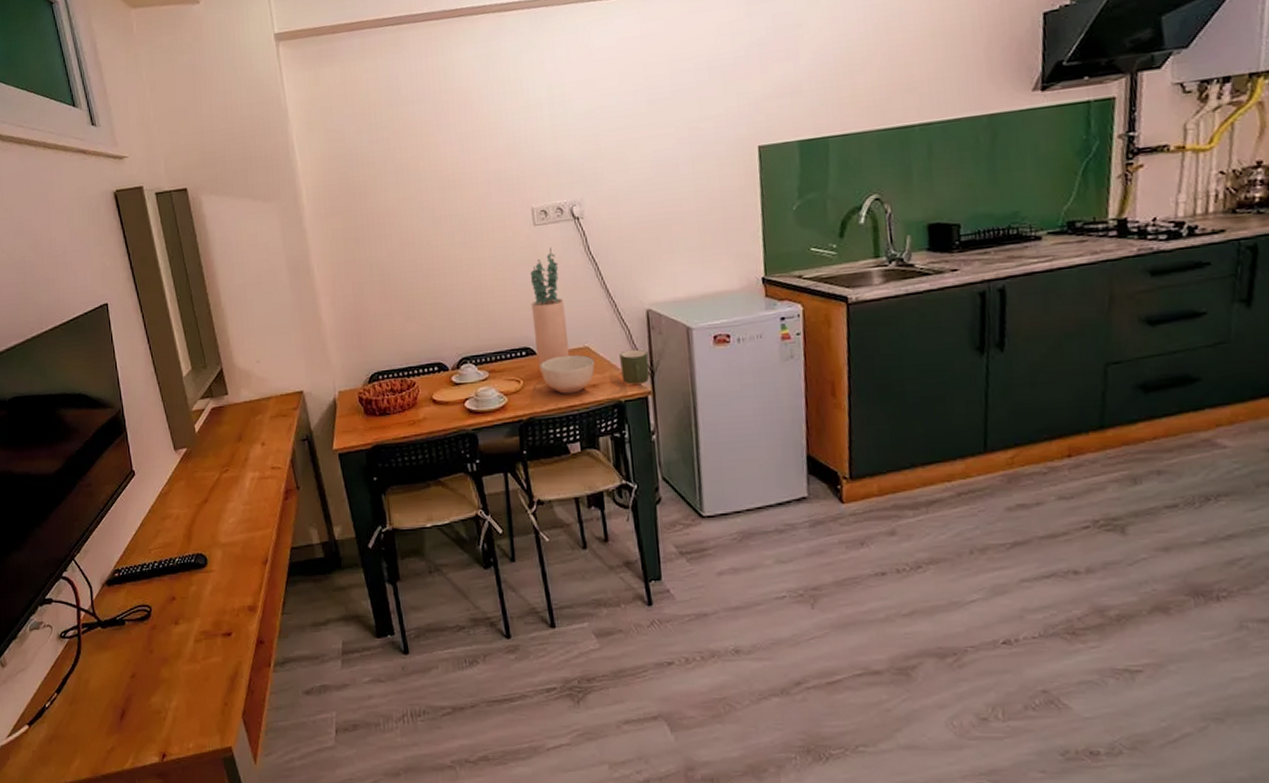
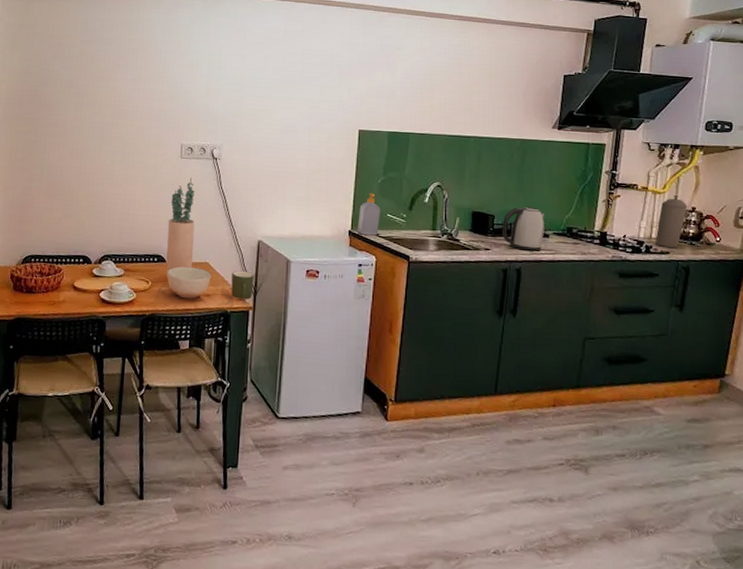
soap bottle: none [772,224,802,280] -> present [358,193,380,236]
kettle: none [972,202,1034,264] -> present [501,206,545,252]
canister: none [1202,148,1250,225] -> present [655,194,688,249]

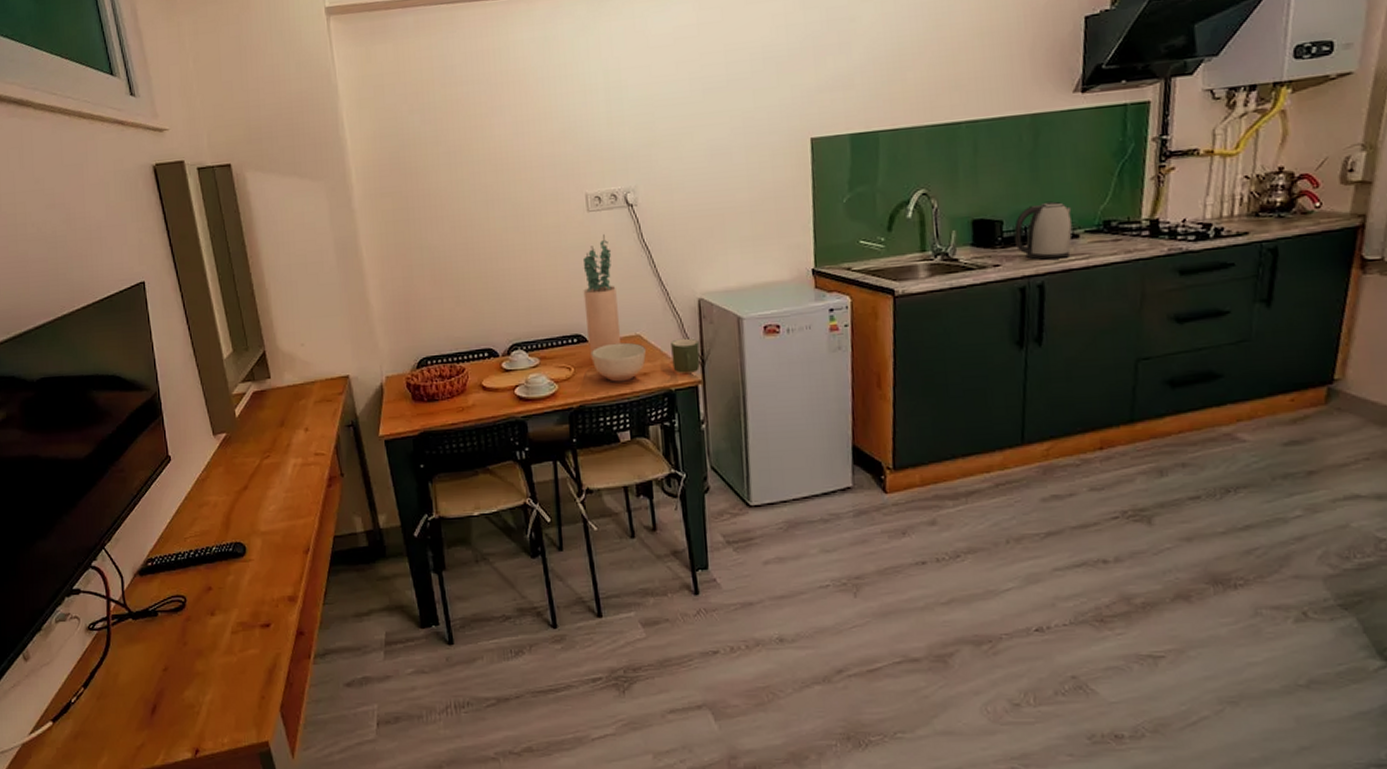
soap bottle: present [358,193,380,236] -> none [822,217,851,272]
canister: present [655,194,688,249] -> none [1228,154,1273,227]

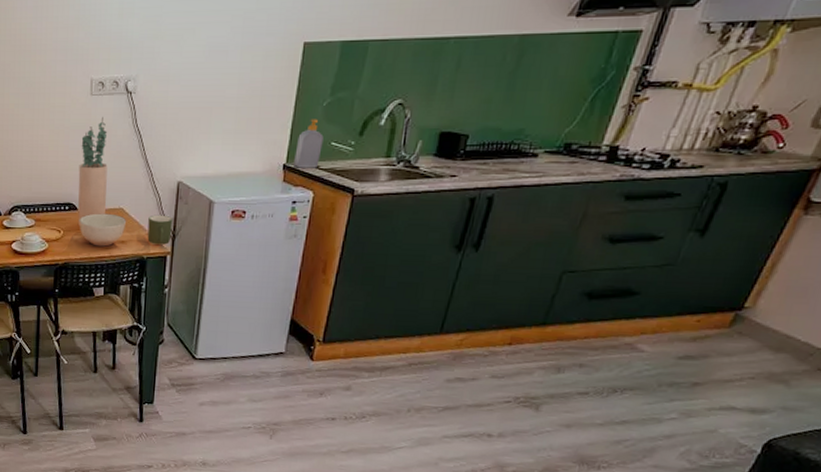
soap bottle: none [822,217,851,272] -> present [294,119,324,168]
kettle: present [1013,201,1073,260] -> none [475,121,538,176]

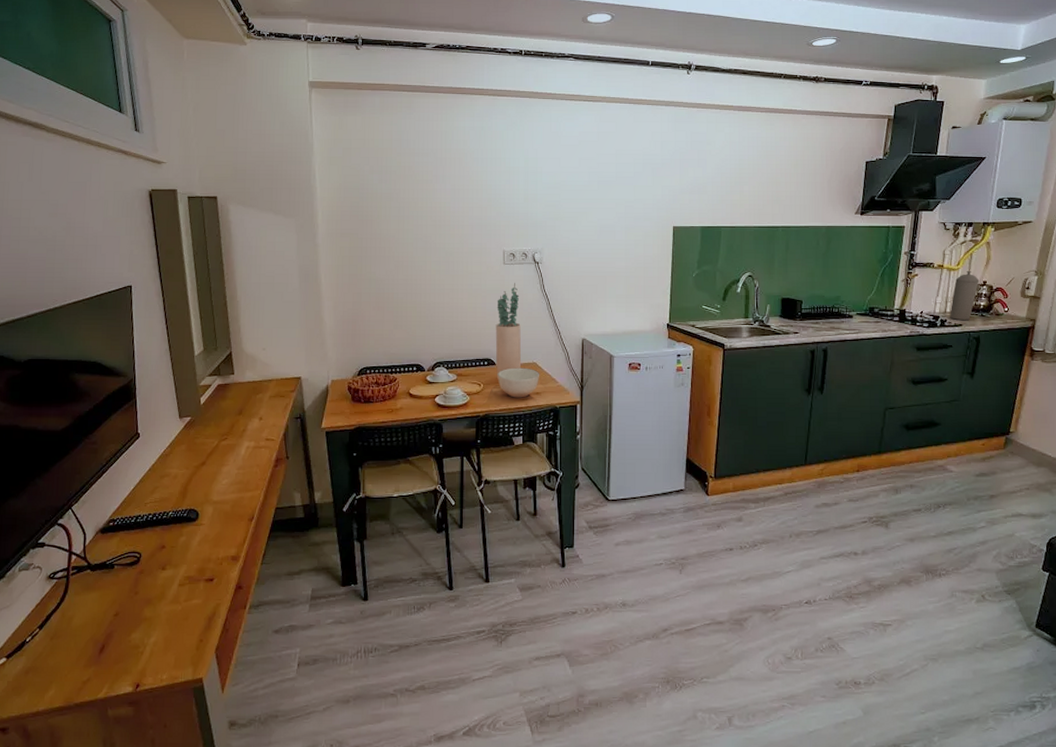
mug: present [147,214,173,246] -> none [559,368,580,396]
soap bottle: present [294,119,324,168] -> none [675,287,696,327]
canister: none [686,90,748,161] -> present [950,270,980,321]

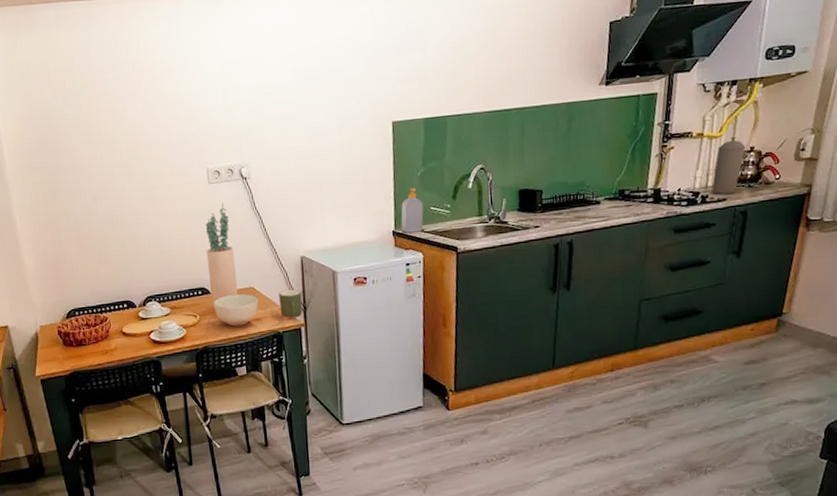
mug: none [559,368,580,396] -> present [279,289,303,320]
soap bottle: none [675,287,696,327] -> present [401,187,424,233]

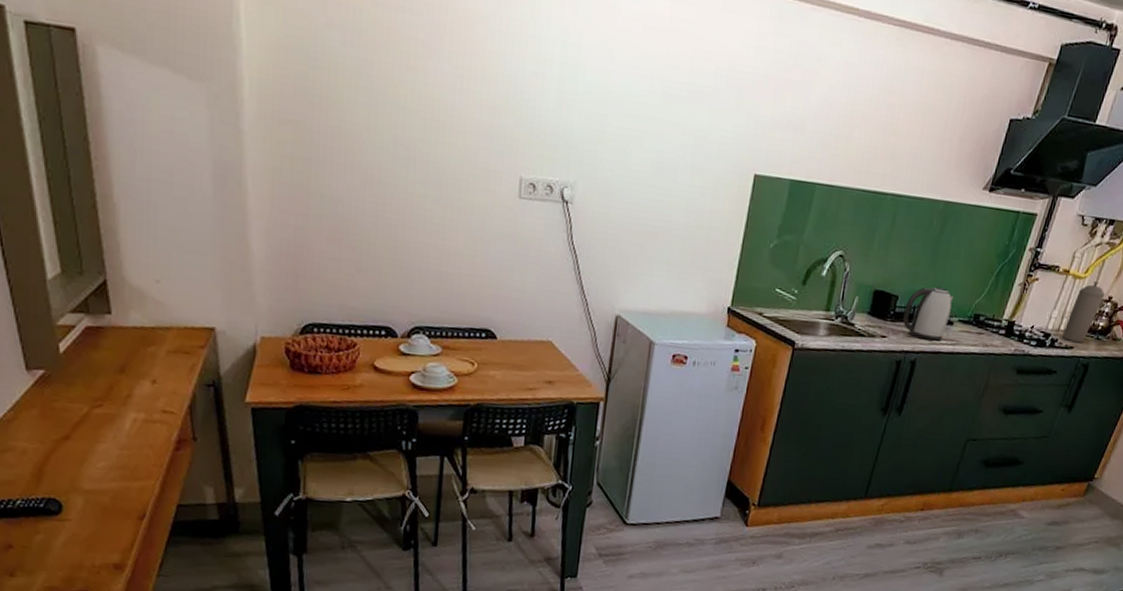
vase: present [205,203,237,310] -> none [496,227,538,360]
bowl: present [213,293,259,327] -> none [497,344,556,387]
mug: present [279,289,303,320] -> none [578,352,609,390]
soap bottle: present [401,187,424,233] -> none [738,260,769,315]
kettle: none [550,174,595,222] -> present [902,286,954,342]

